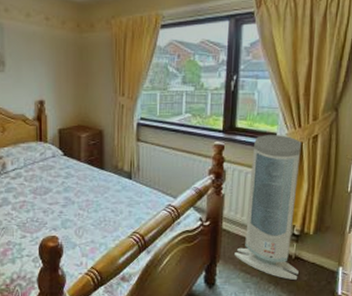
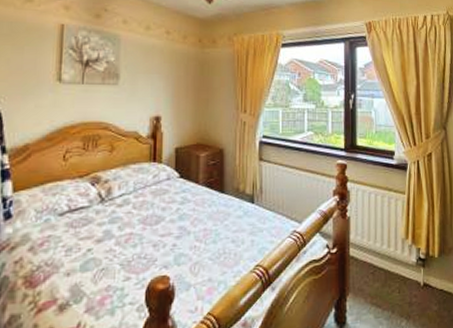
air purifier: present [234,135,302,281] -> none [364,153,429,312]

